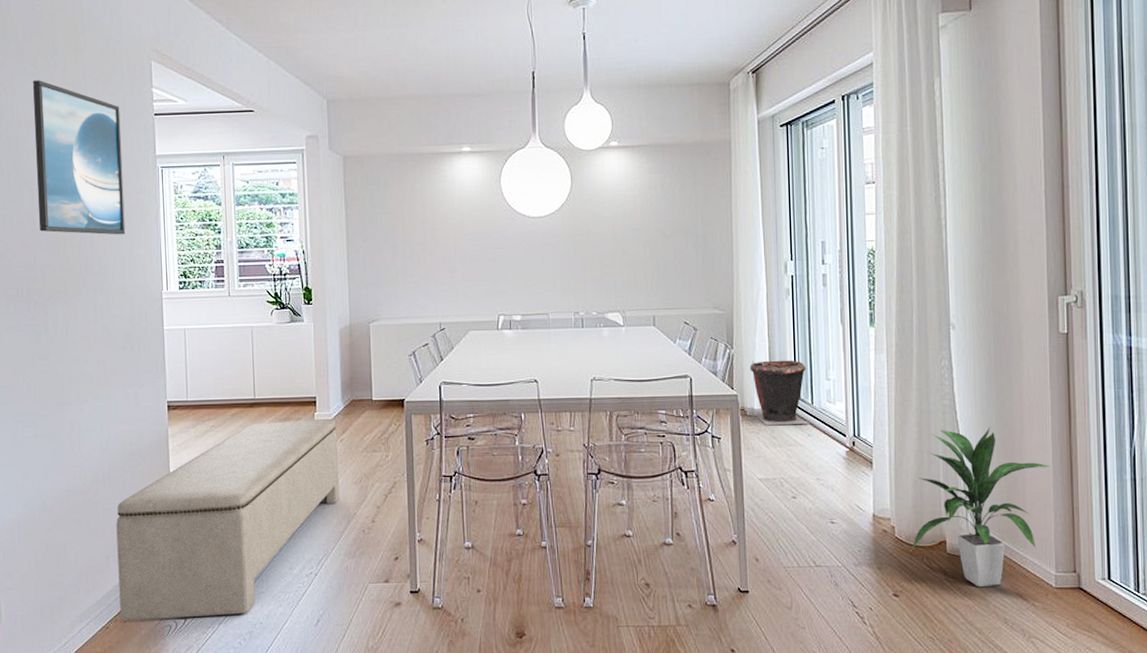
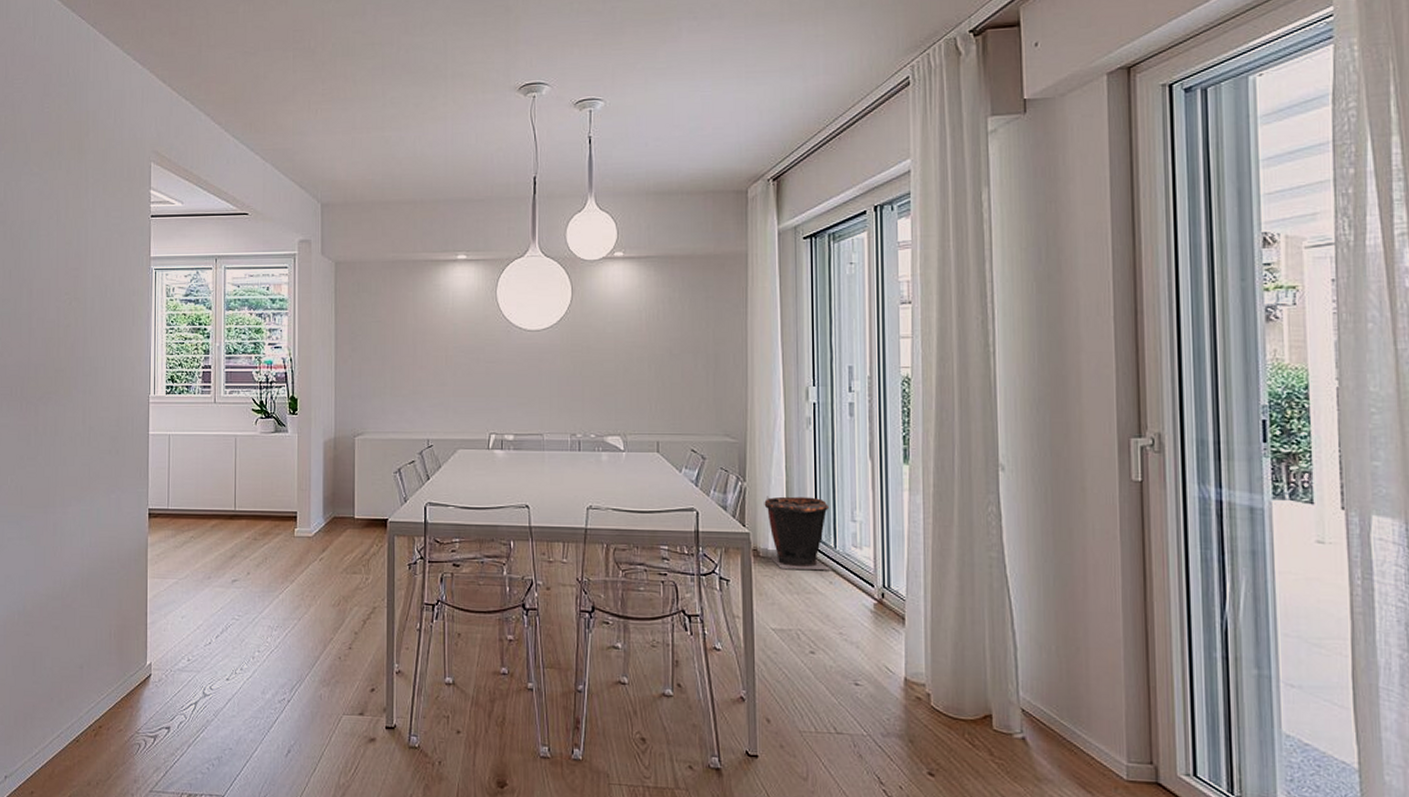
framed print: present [33,80,126,235] -> none [35,181,118,337]
bench: present [116,419,340,622] -> none [91,535,317,738]
indoor plant: present [911,428,1053,588] -> none [950,585,1124,773]

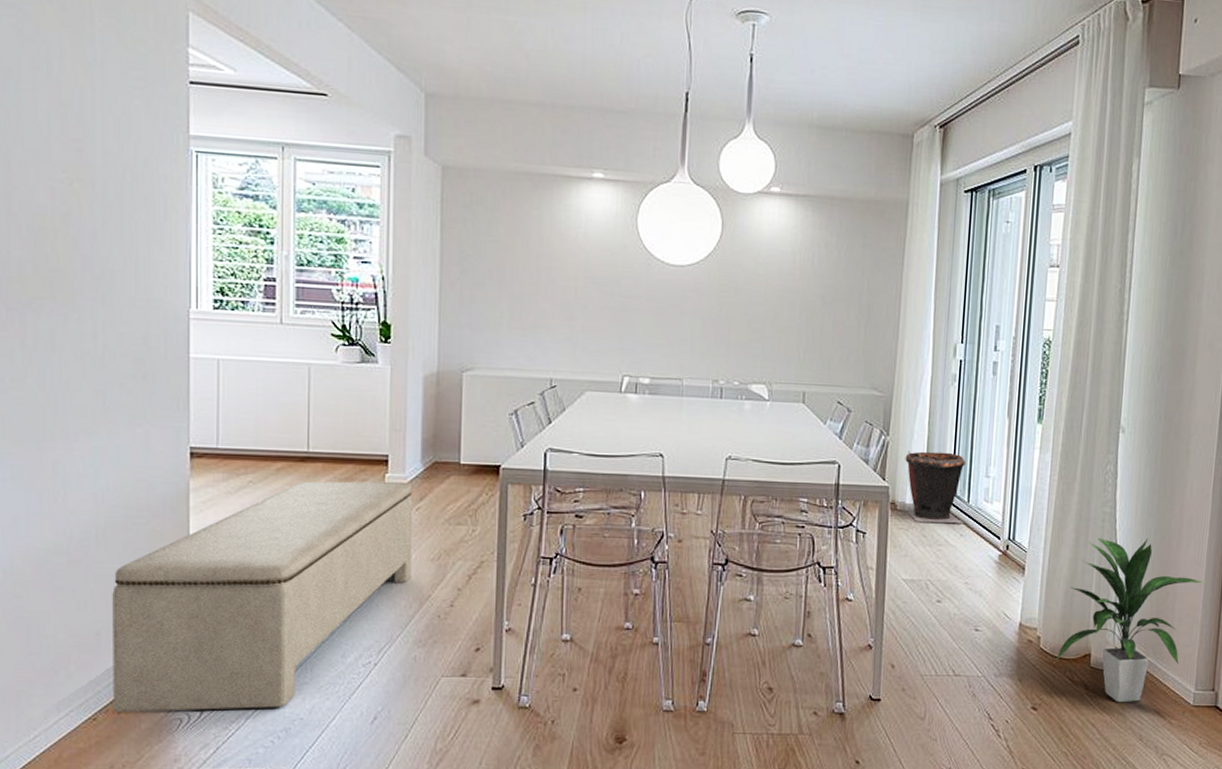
bench: none [91,535,317,738] -> present [112,481,413,713]
indoor plant: none [950,585,1124,773] -> present [1055,537,1205,703]

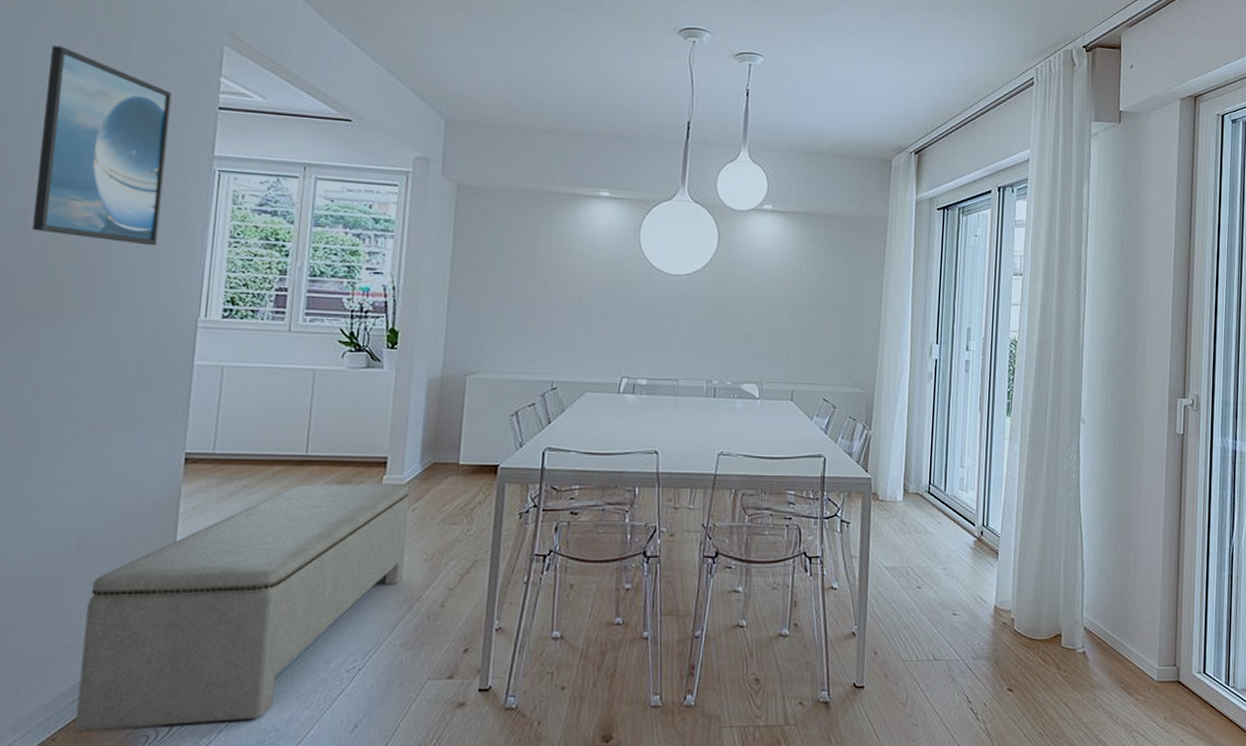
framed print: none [14,15,142,233] -> present [31,45,172,246]
waste bin: present [905,451,966,523] -> none [886,444,942,511]
indoor plant: present [1055,537,1205,703] -> none [1029,521,1163,682]

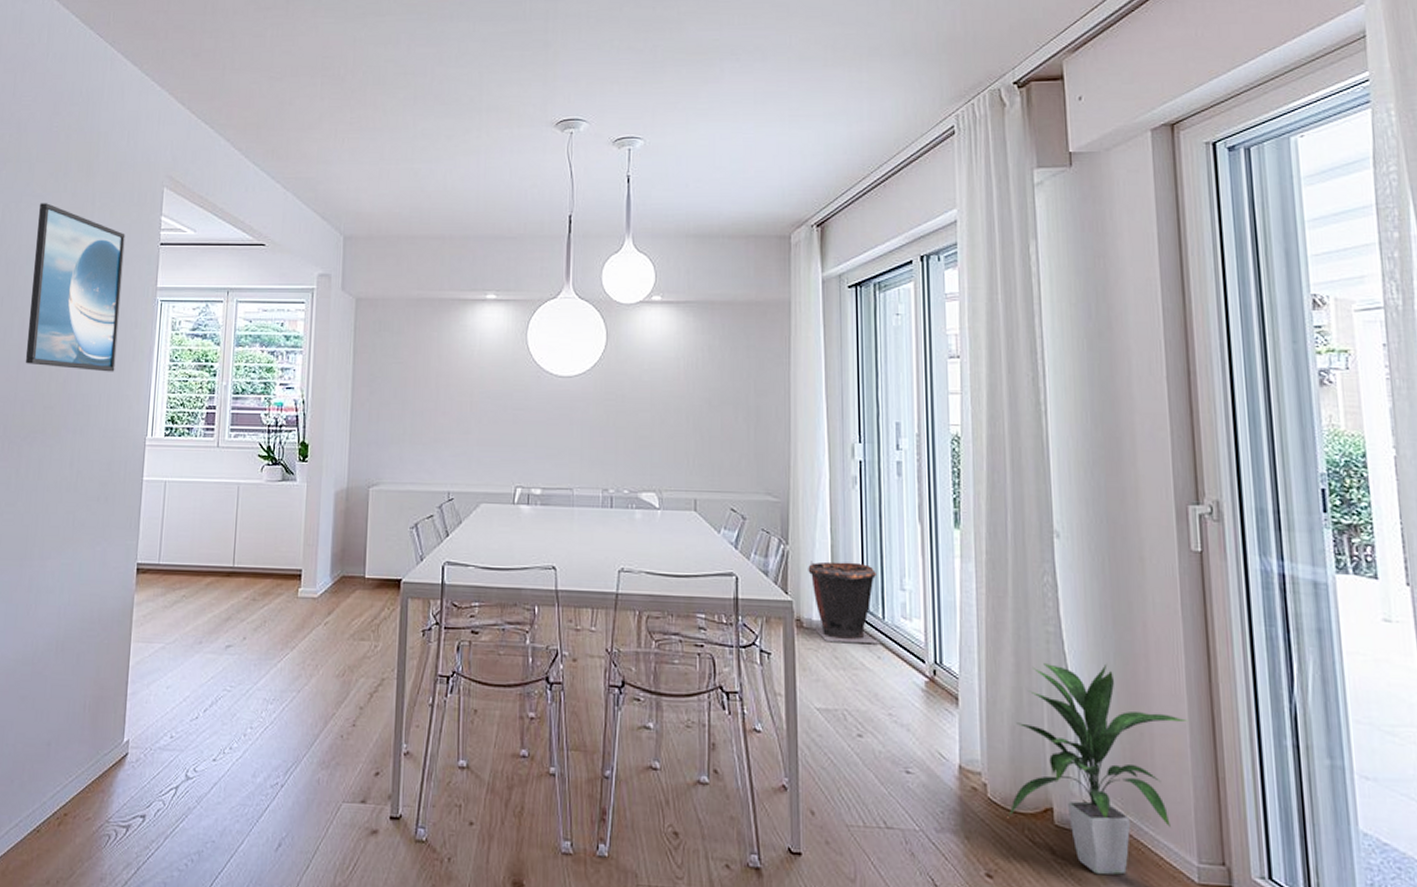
bench: present [75,484,410,731] -> none [54,595,322,829]
waste bin: none [886,444,942,511] -> present [808,561,879,643]
indoor plant: none [1029,521,1163,682] -> present [1009,662,1190,875]

